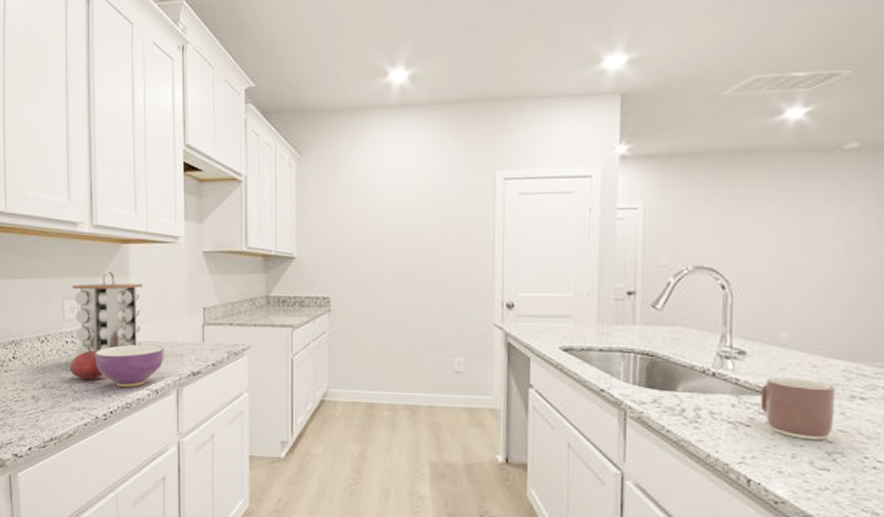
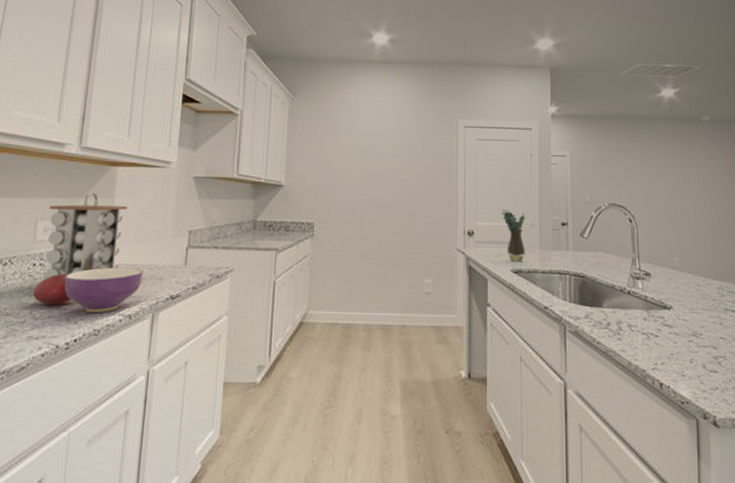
vase: none [549,276,579,338] -> present [502,208,525,262]
mug: present [760,377,836,441] -> none [663,294,717,347]

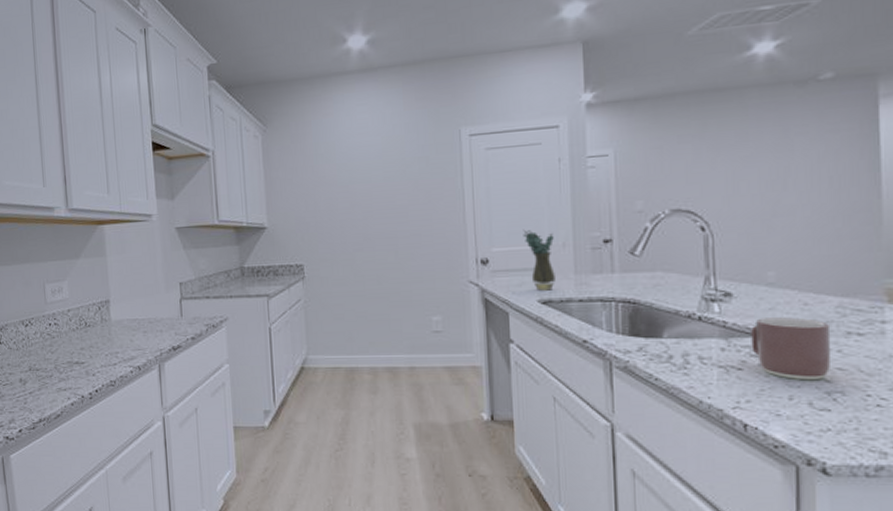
fruit: present [33,273,71,304] -> none [54,330,87,359]
spice rack: present [43,192,127,279] -> none [52,252,121,337]
bowl: present [63,267,143,314] -> none [77,322,145,366]
mug: none [663,294,717,347] -> present [751,317,832,381]

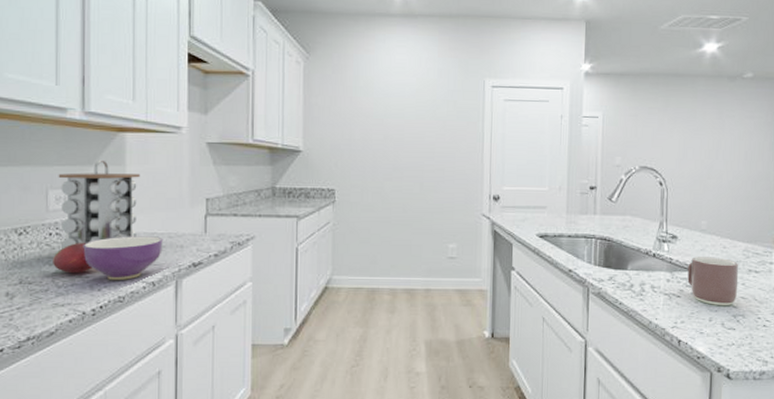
spice rack: none [52,252,121,337] -> present [58,159,140,248]
fruit: none [54,330,87,359] -> present [53,242,93,273]
bowl: none [77,322,145,366] -> present [83,236,163,281]
vase: present [523,229,556,291] -> none [529,172,553,226]

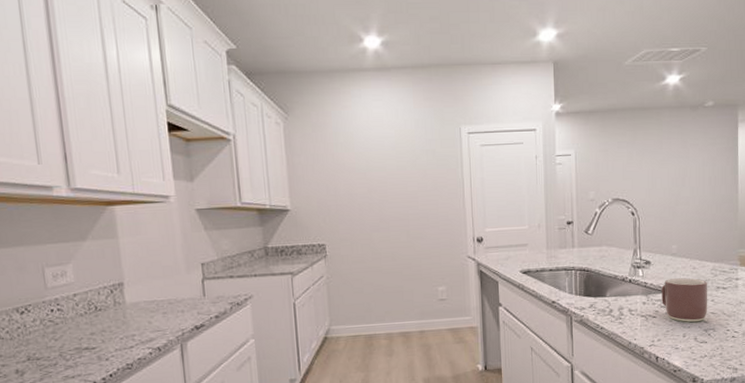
fruit: present [53,242,93,273] -> none [57,315,98,346]
spice rack: present [58,159,140,248] -> none [52,234,137,323]
bowl: present [83,236,163,281] -> none [85,303,164,350]

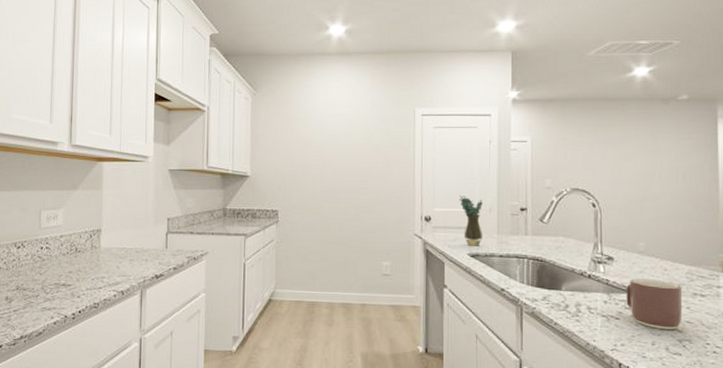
vase: none [509,213,533,263] -> present [459,194,483,246]

